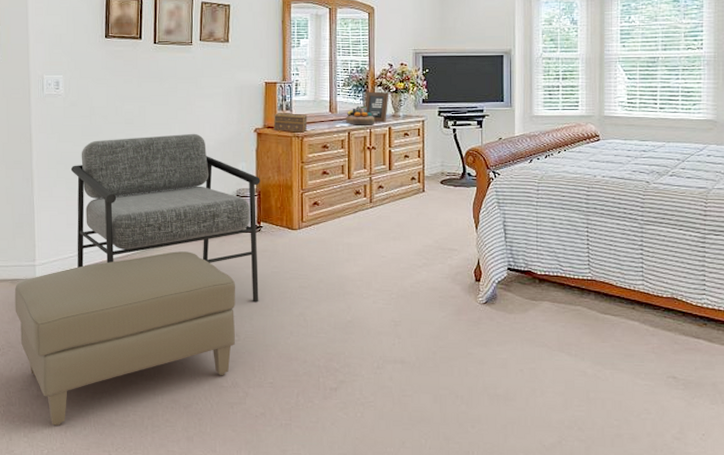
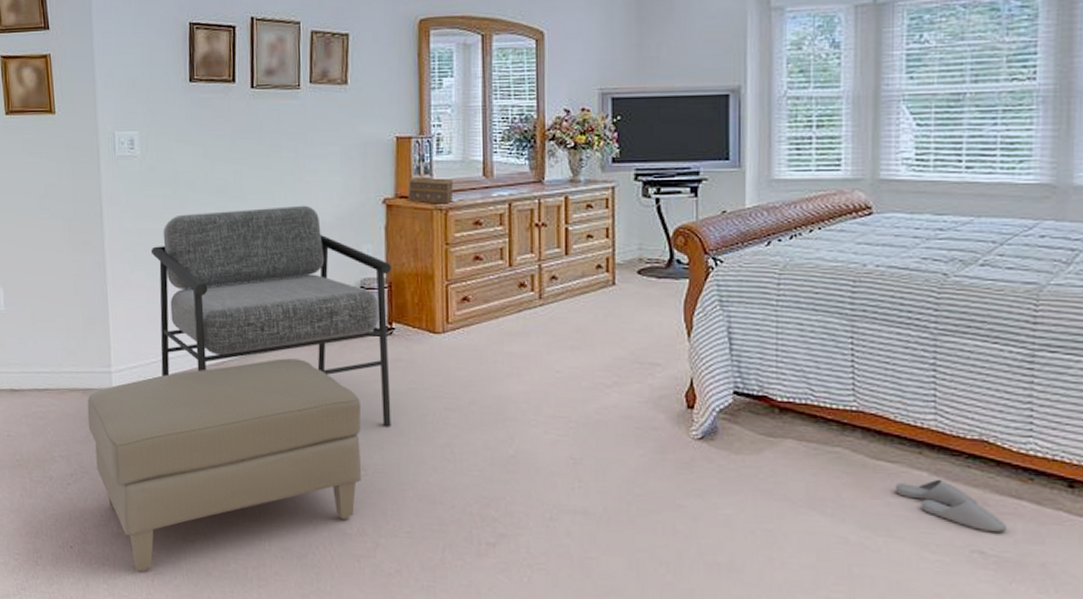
decorative bowl: present [346,105,375,125] -> none [506,167,546,194]
picture frame: present [365,91,389,123] -> none [531,147,566,191]
slippers: none [617,326,691,363] -> present [894,479,1008,533]

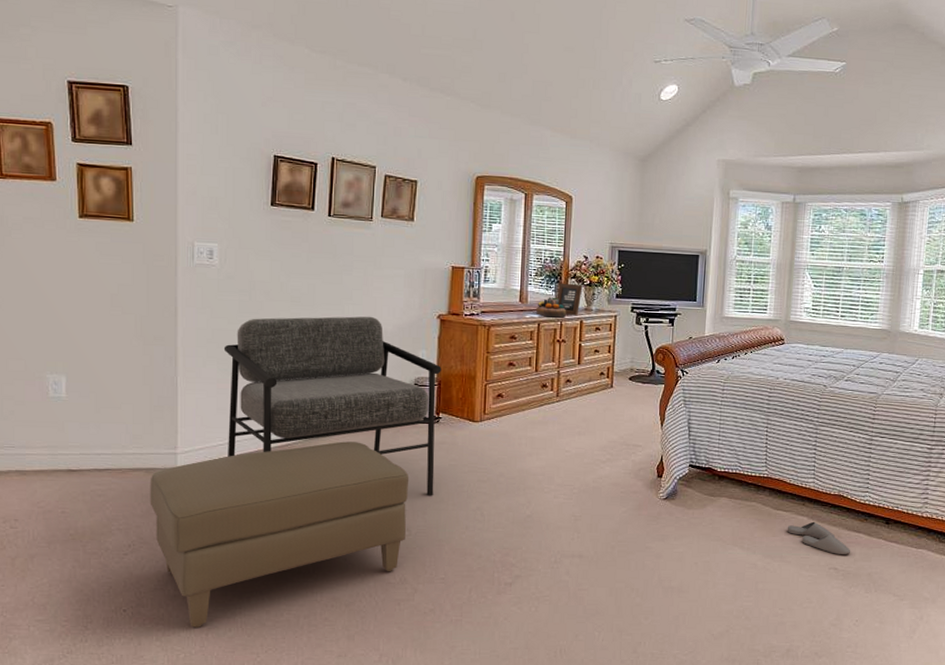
decorative box: present [407,176,454,204] -> none [458,298,496,322]
decorative bowl: none [506,167,546,194] -> present [536,297,567,318]
picture frame: none [531,147,566,191] -> present [557,283,583,316]

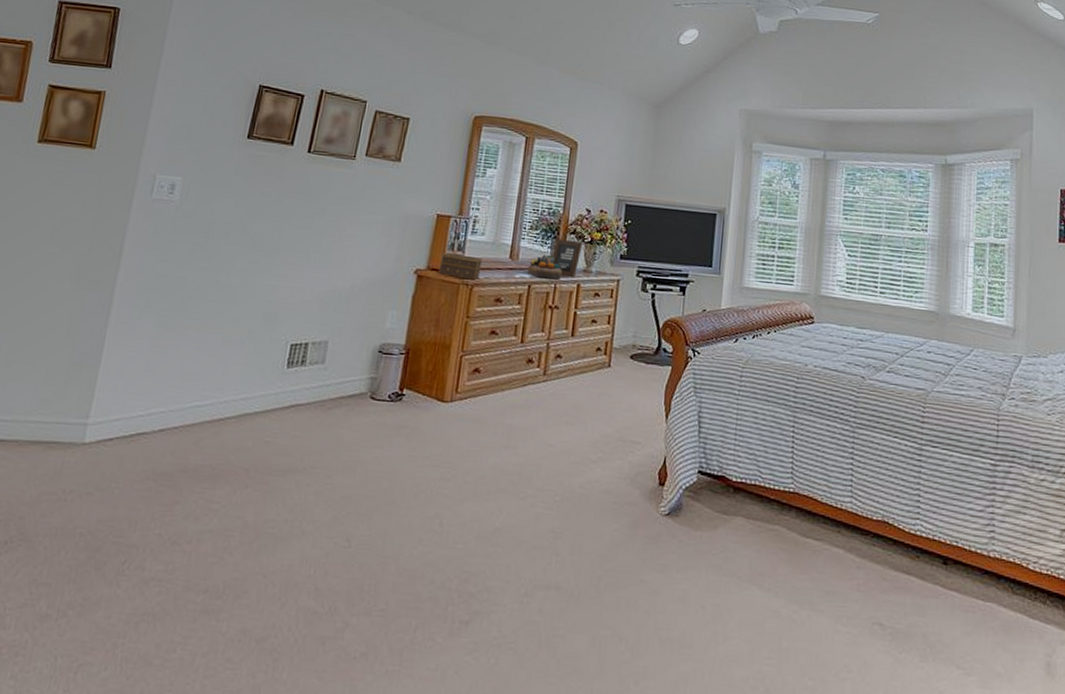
ottoman: present [150,441,410,629] -> none [39,419,358,664]
armchair: present [223,316,441,496] -> none [146,263,412,496]
decorative box: none [458,298,496,322] -> present [438,252,483,280]
slippers: present [787,521,851,555] -> none [818,556,900,606]

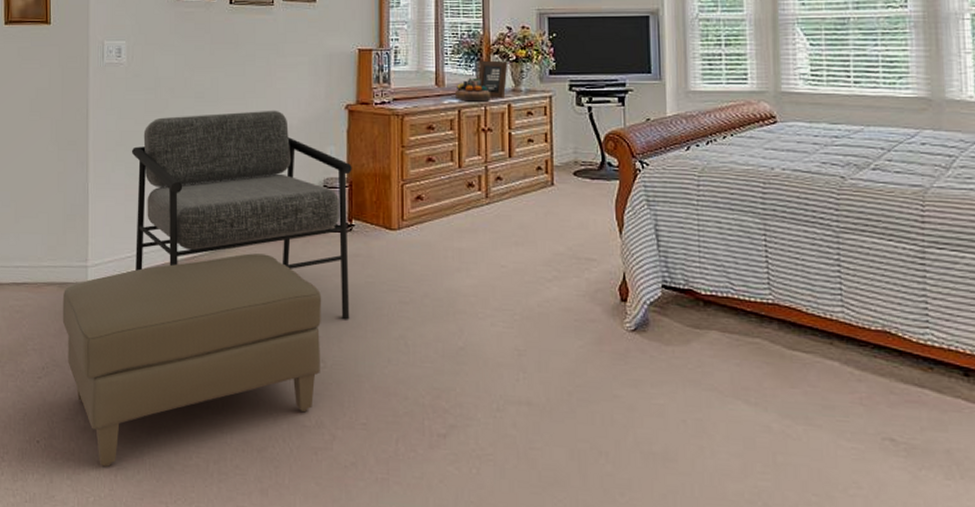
ottoman: none [39,419,358,664] -> present [62,253,322,468]
armchair: none [146,263,412,496] -> present [131,110,352,320]
decorative box: present [438,252,483,280] -> none [368,85,409,110]

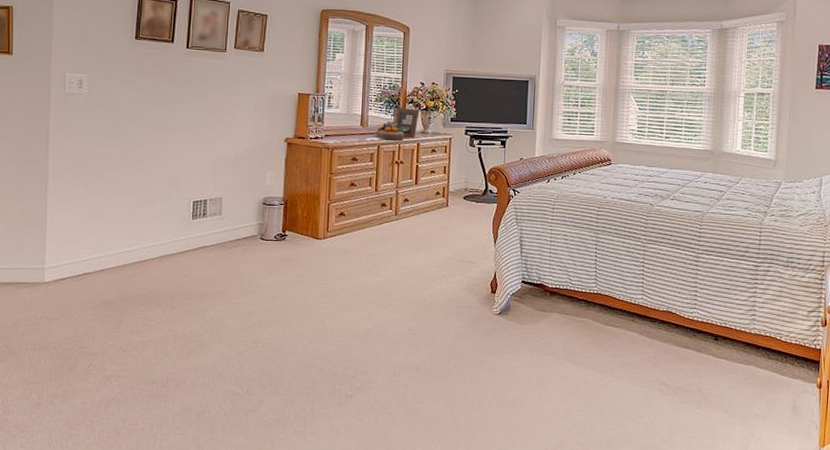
ottoman: present [62,253,322,468] -> none [18,257,257,436]
armchair: present [131,110,352,320] -> none [89,139,288,310]

